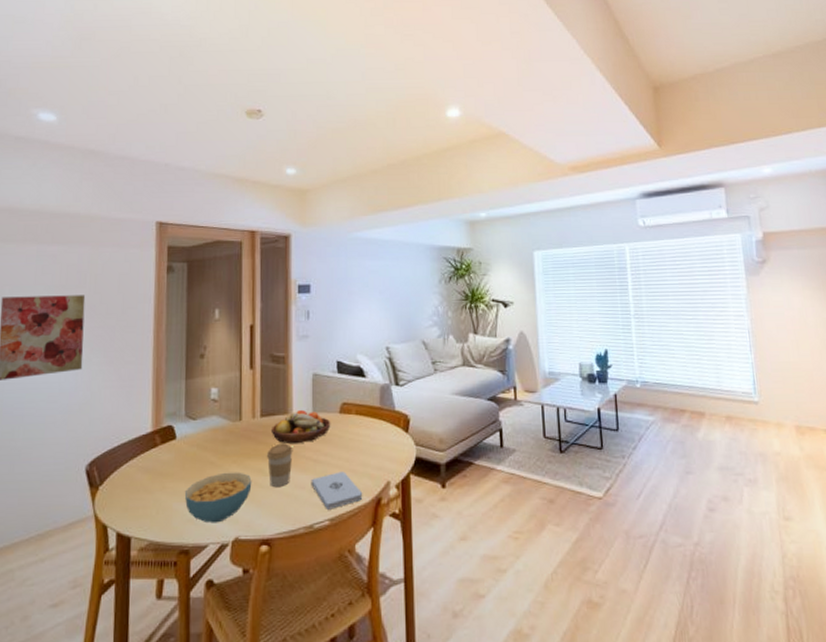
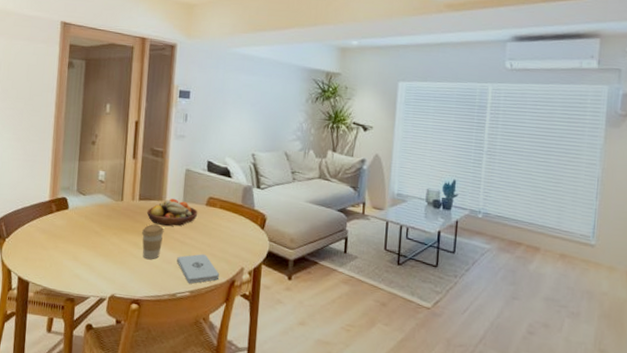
cereal bowl: present [184,472,252,523] -> none [73,241,128,281]

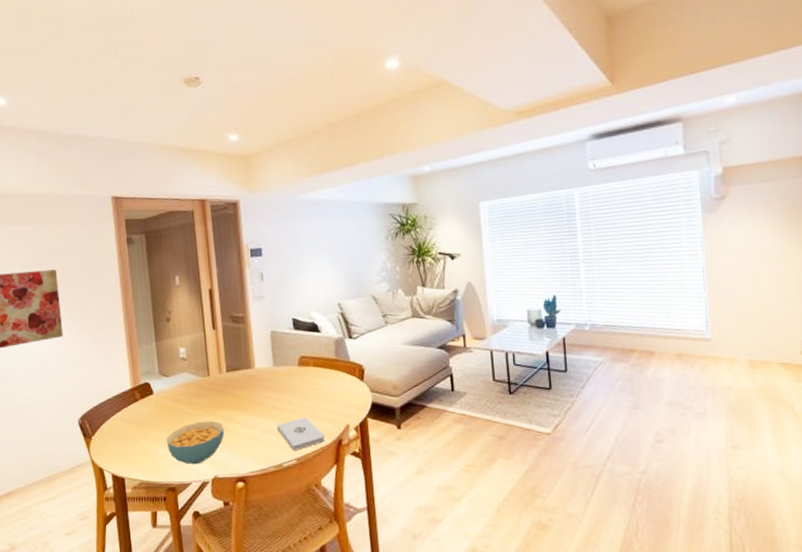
cereal bowl: none [73,241,128,281] -> present [166,420,225,465]
coffee cup: present [141,224,164,259] -> none [235,394,259,432]
fruit bowl: present [146,198,198,227] -> none [236,364,291,395]

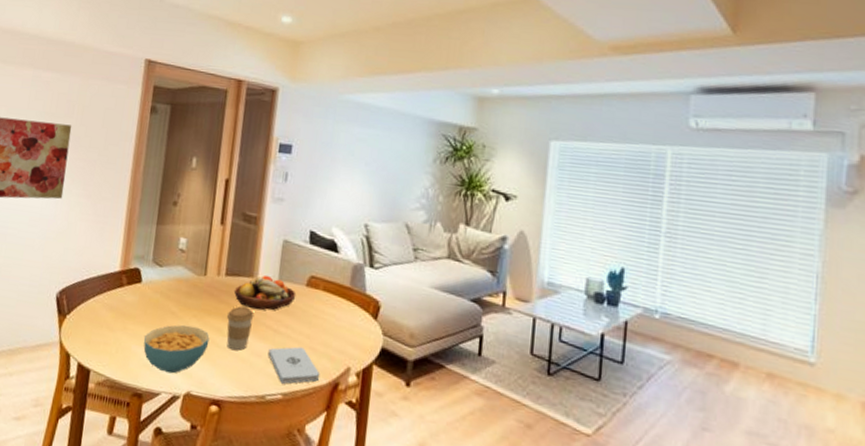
coffee cup: none [235,394,259,432] -> present [226,306,254,350]
fruit bowl: none [236,364,291,395] -> present [234,275,296,310]

